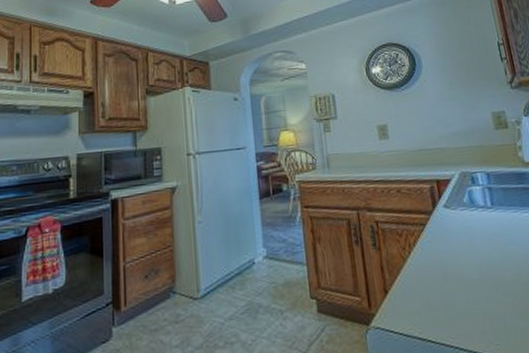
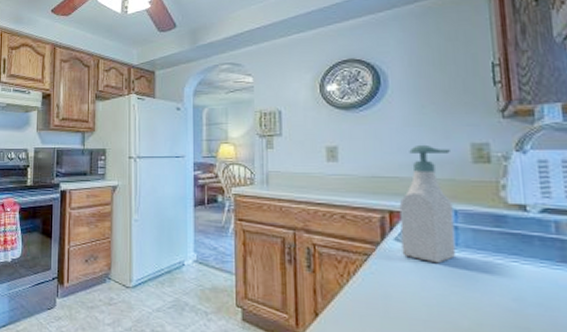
soap bottle: none [443,116,494,224] -> present [399,144,456,264]

